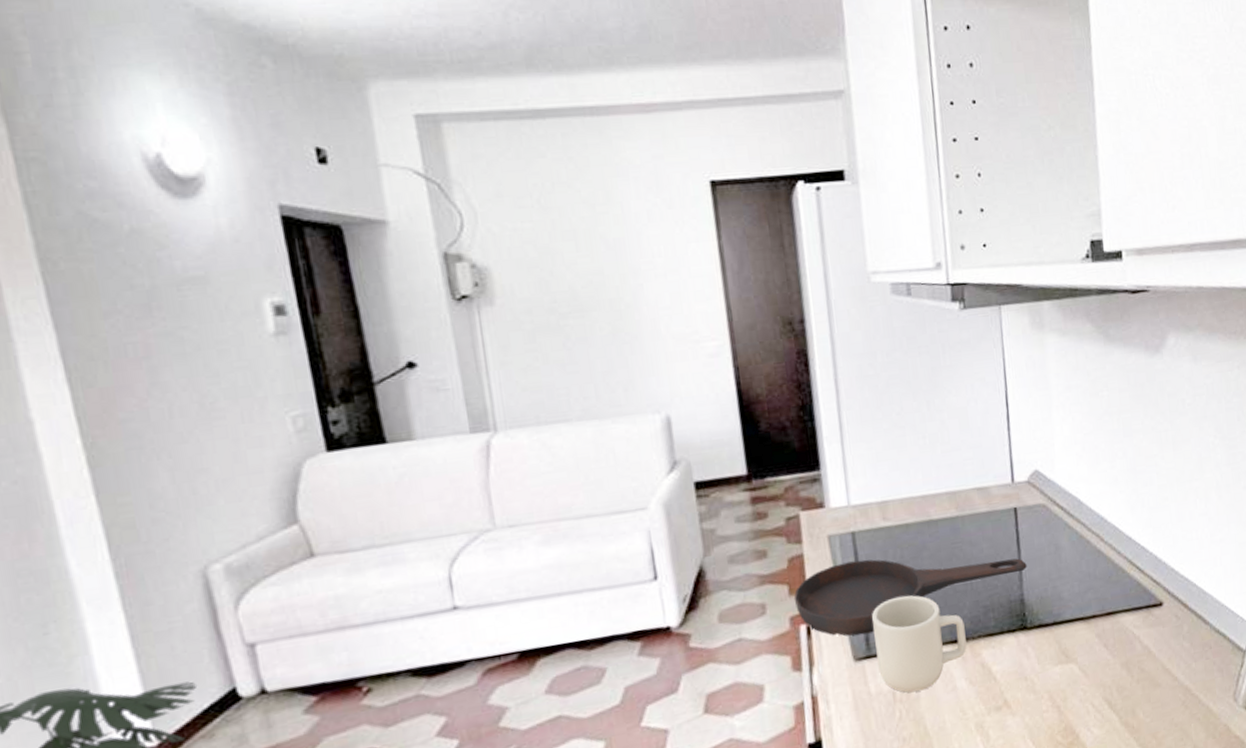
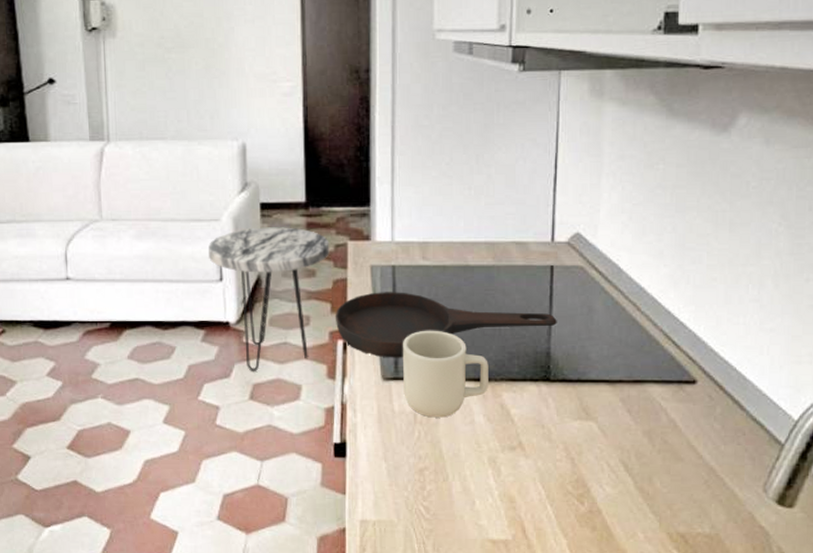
side table: none [636,505,781,680] -> present [208,227,330,371]

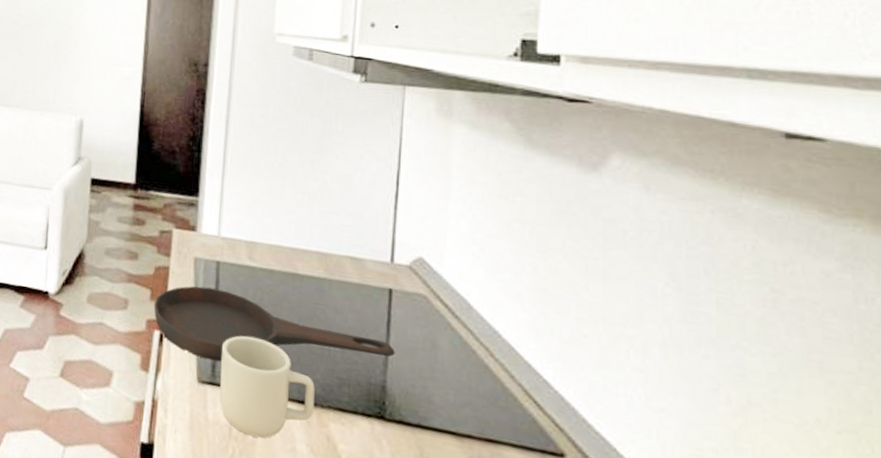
side table: present [208,227,330,371] -> none [37,201,155,348]

